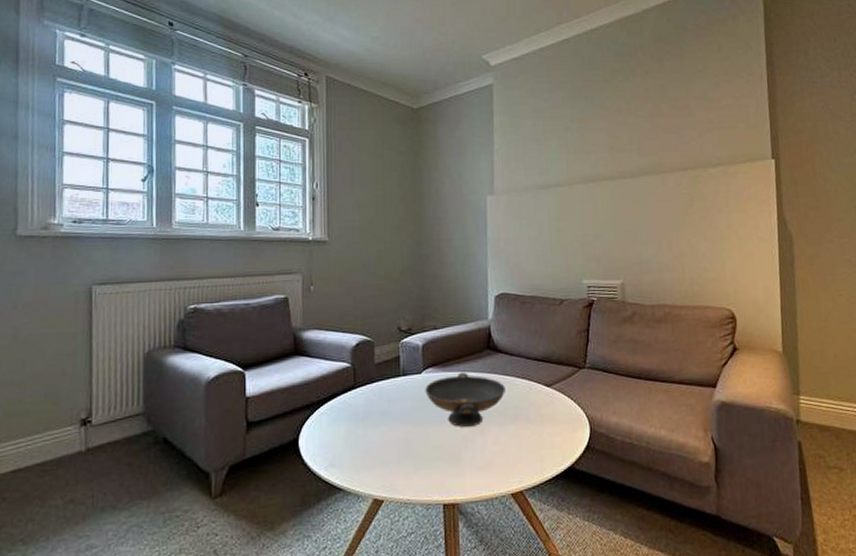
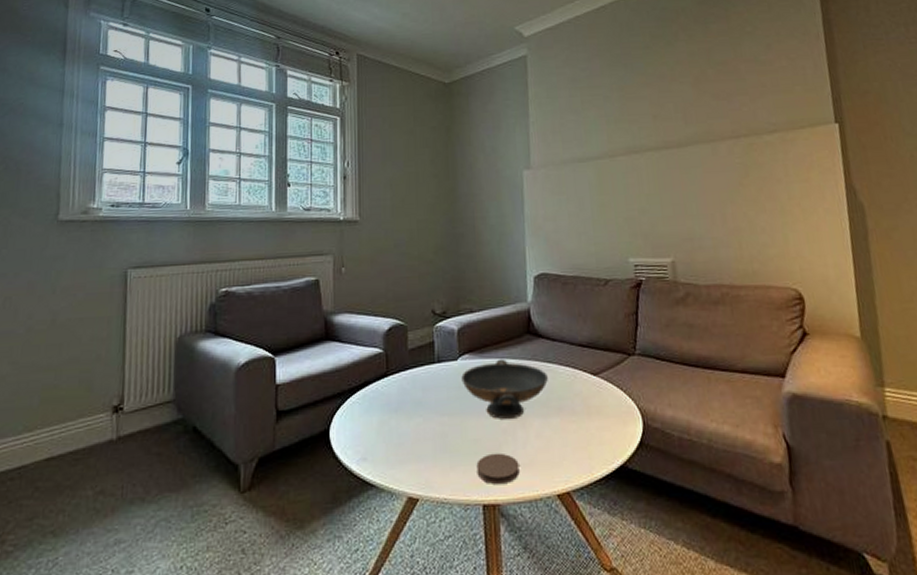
coaster: none [438,457,478,487] -> present [476,453,520,485]

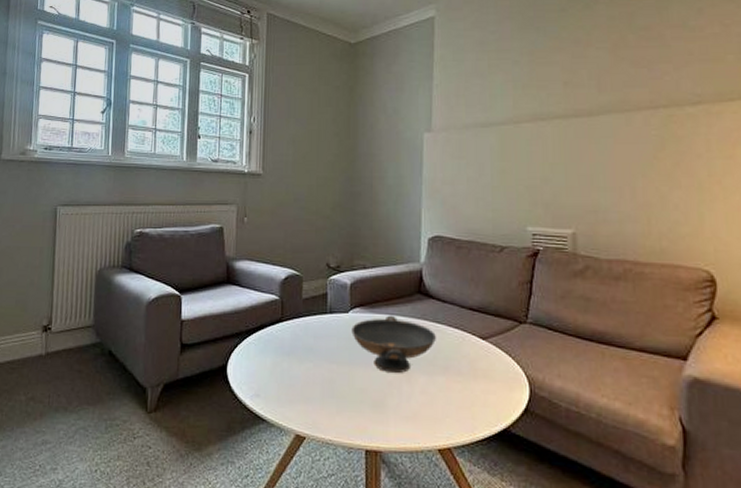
coaster: present [476,453,520,485] -> none [361,403,403,434]

